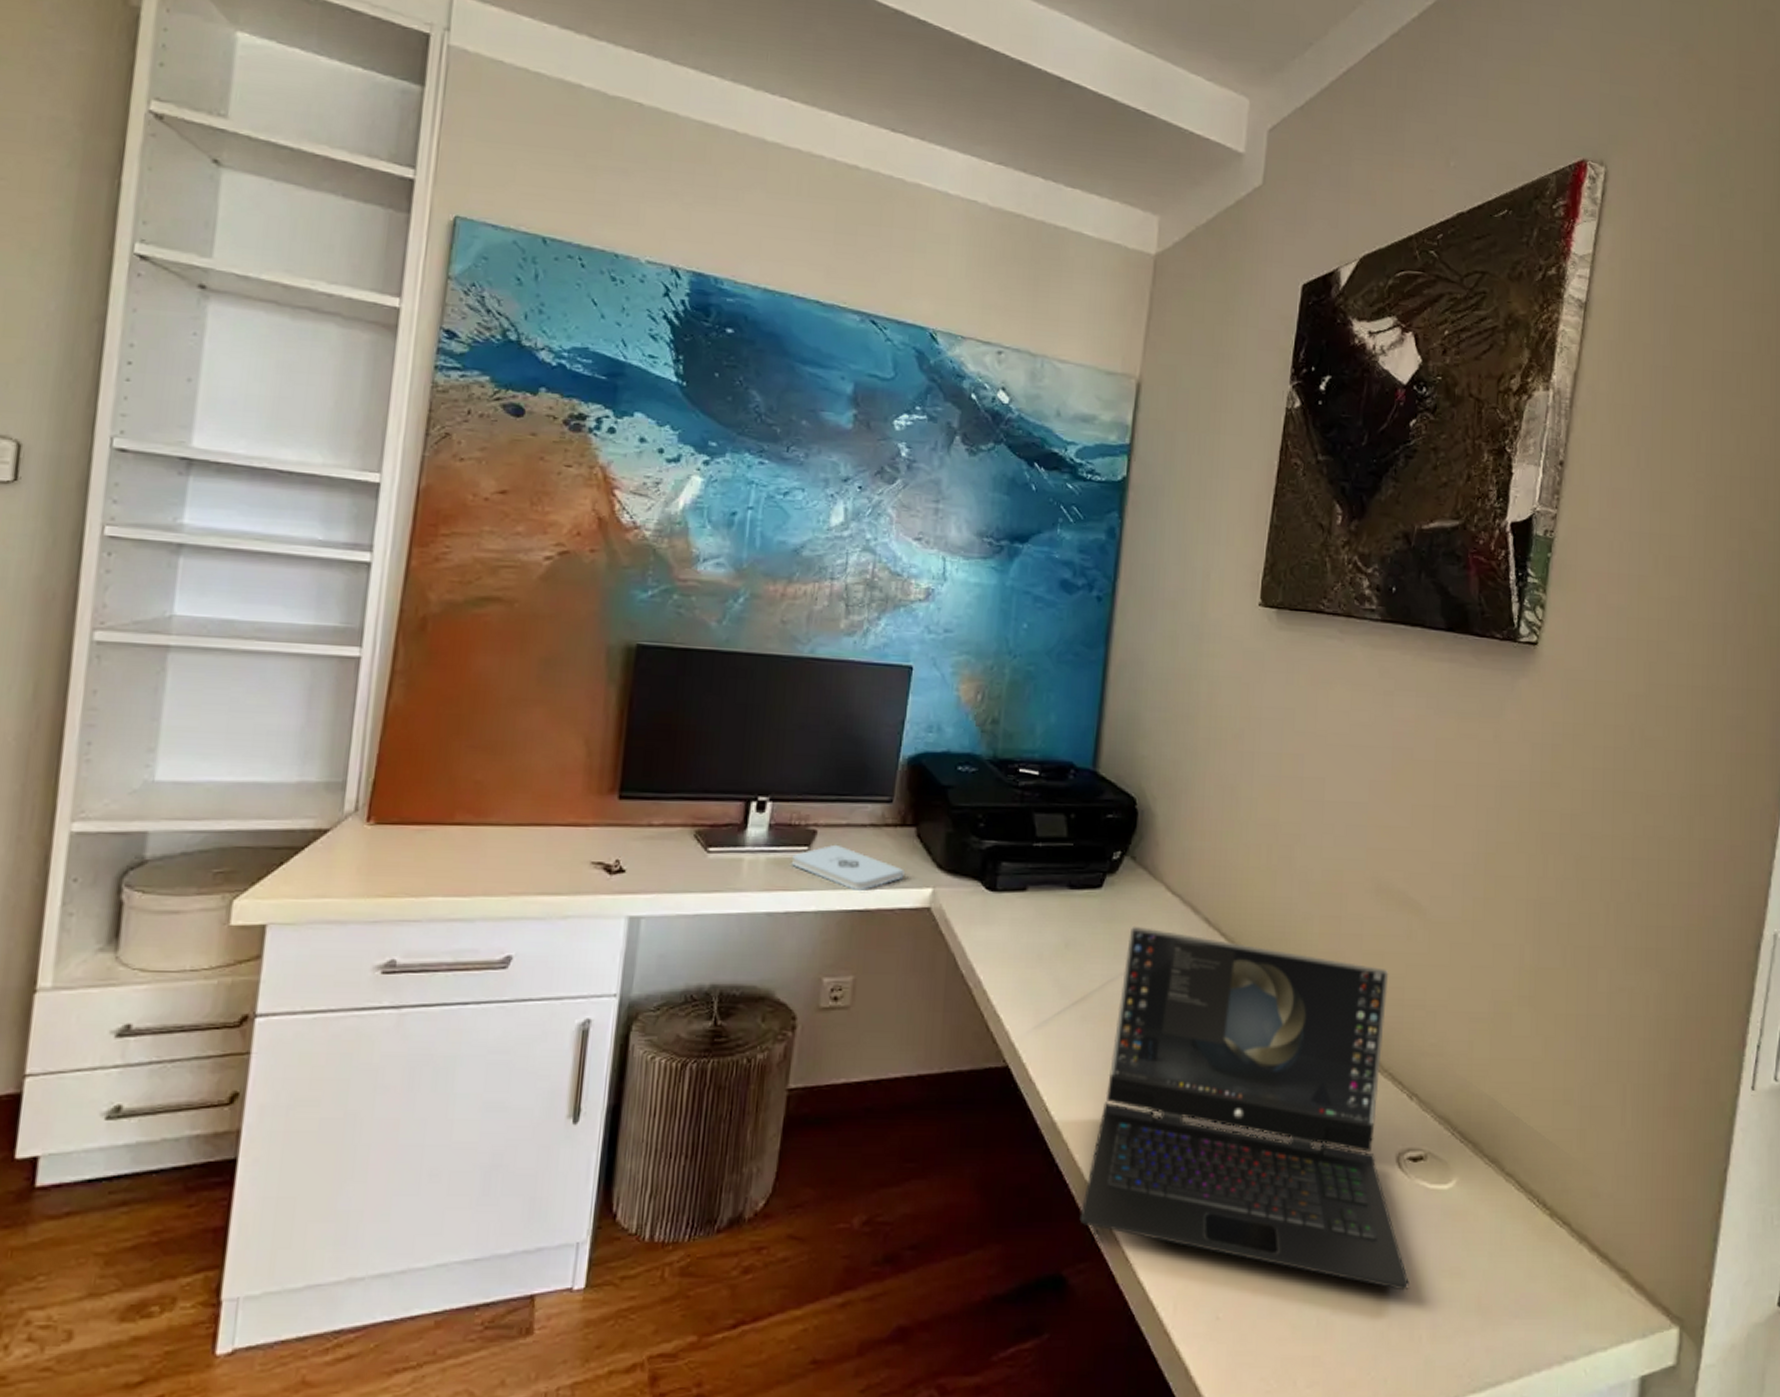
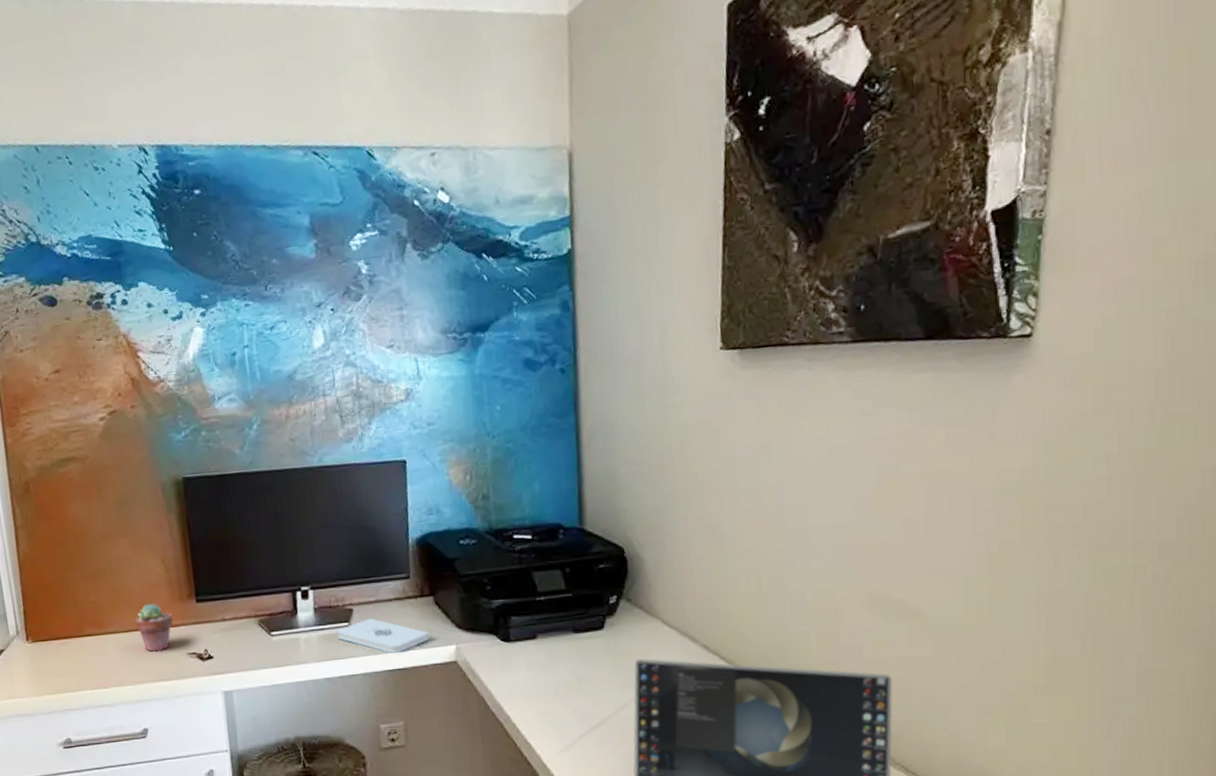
potted succulent: none [529,793,583,857] -> present [135,604,174,653]

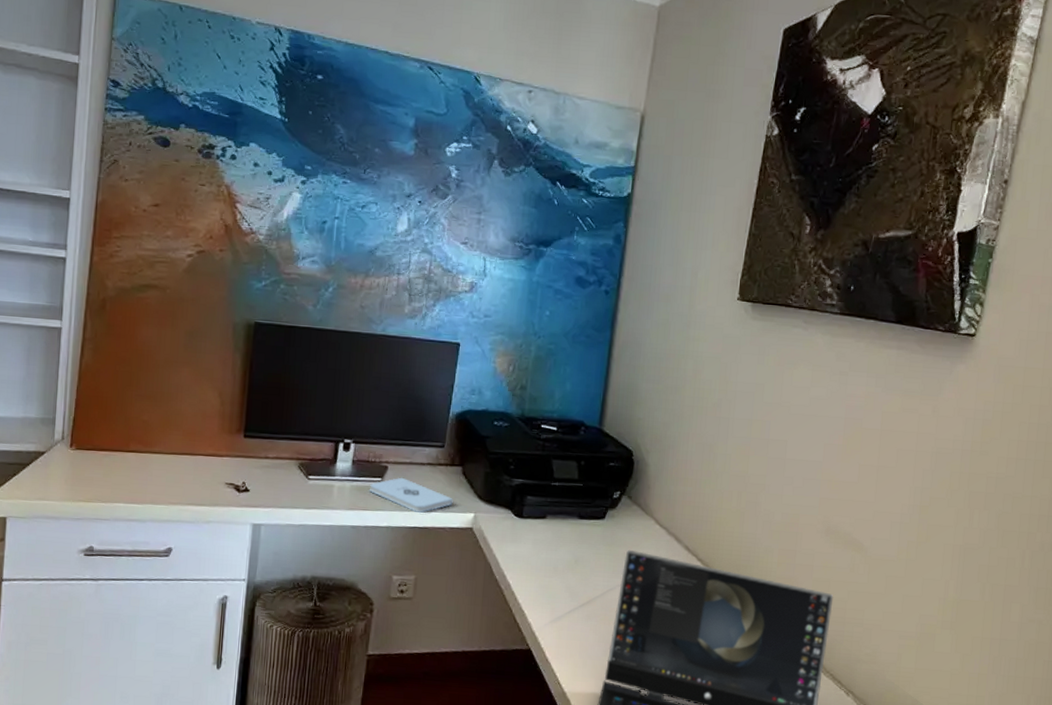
potted succulent: present [135,604,174,653] -> none [181,431,219,478]

